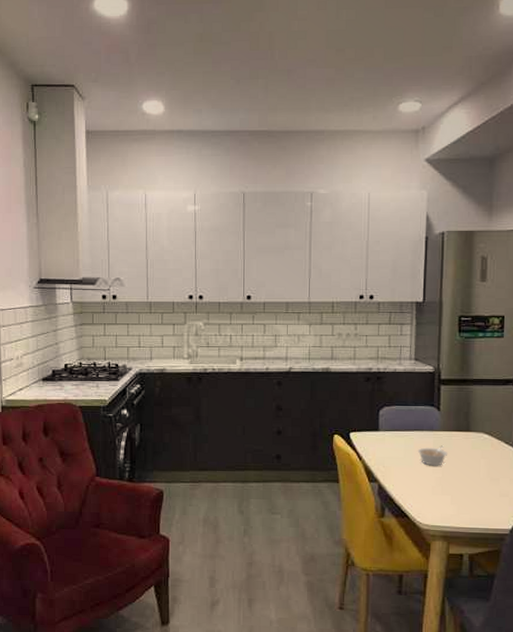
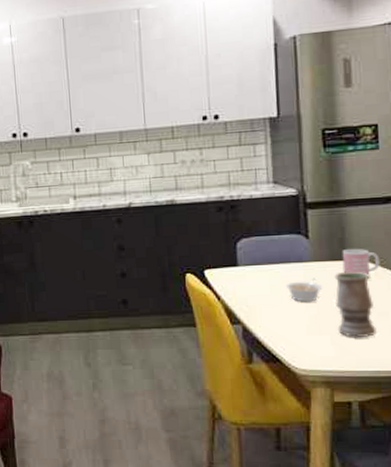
vase: none [456,441,488,499] -> present [334,271,377,337]
mug: none [466,421,496,447] -> present [342,248,380,277]

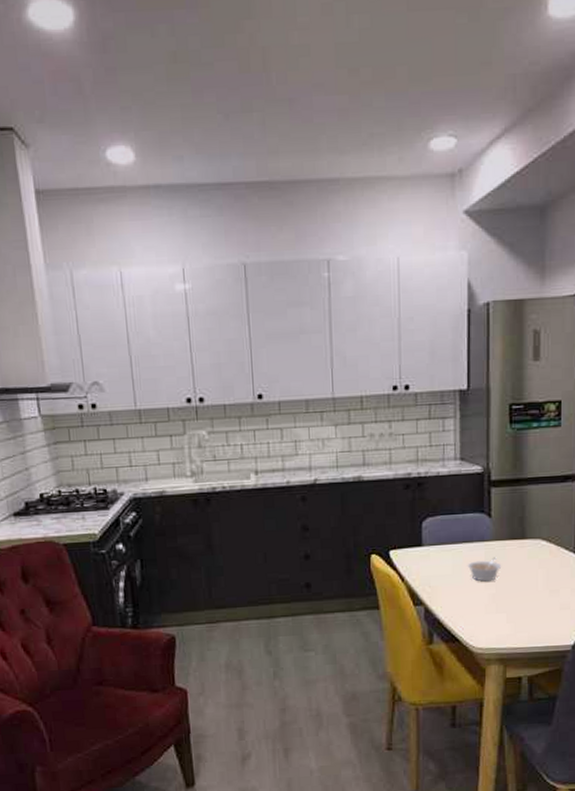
vase: present [334,271,377,337] -> none [512,549,548,615]
mug: present [342,248,380,277] -> none [521,527,555,556]

